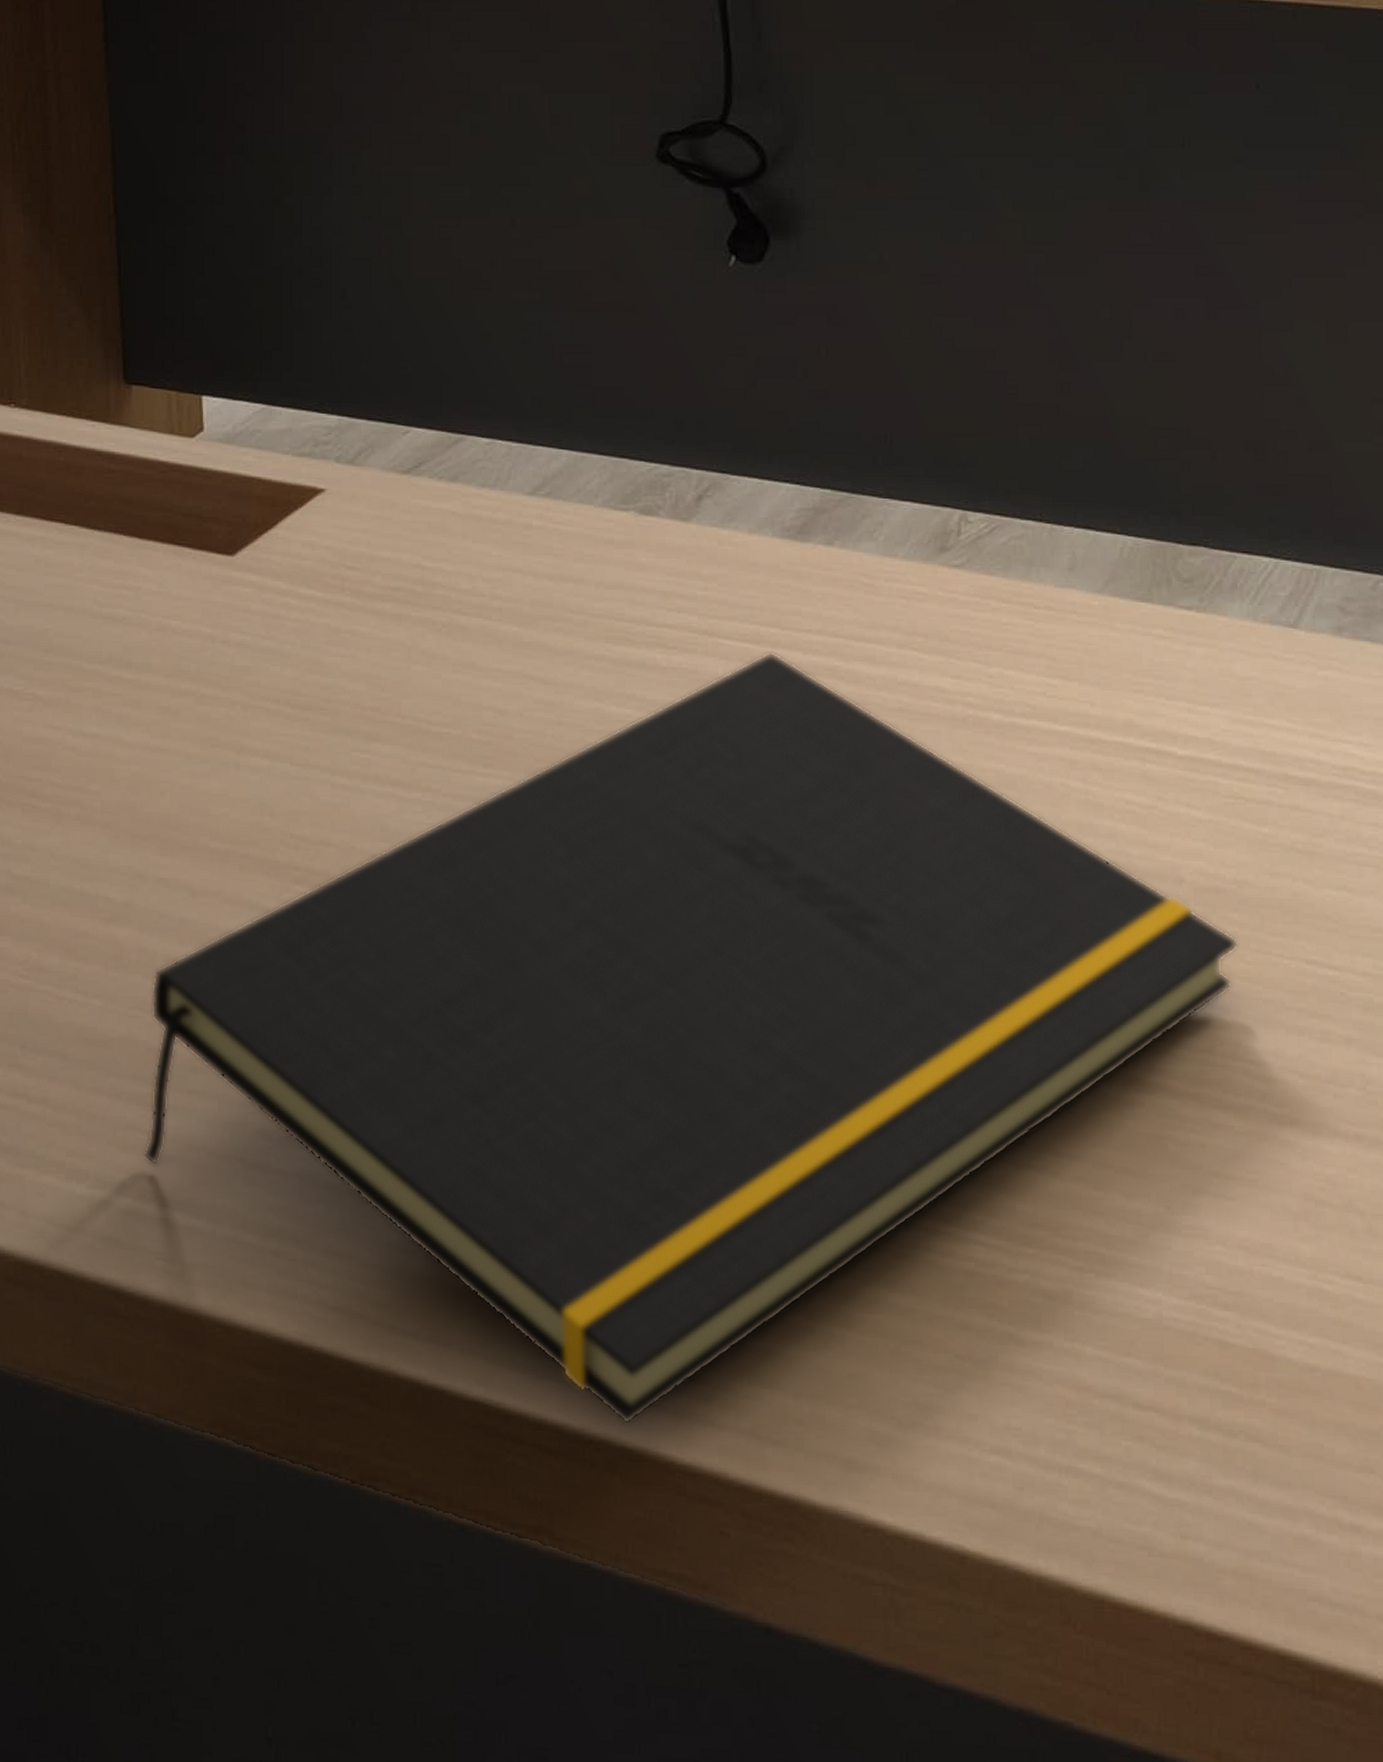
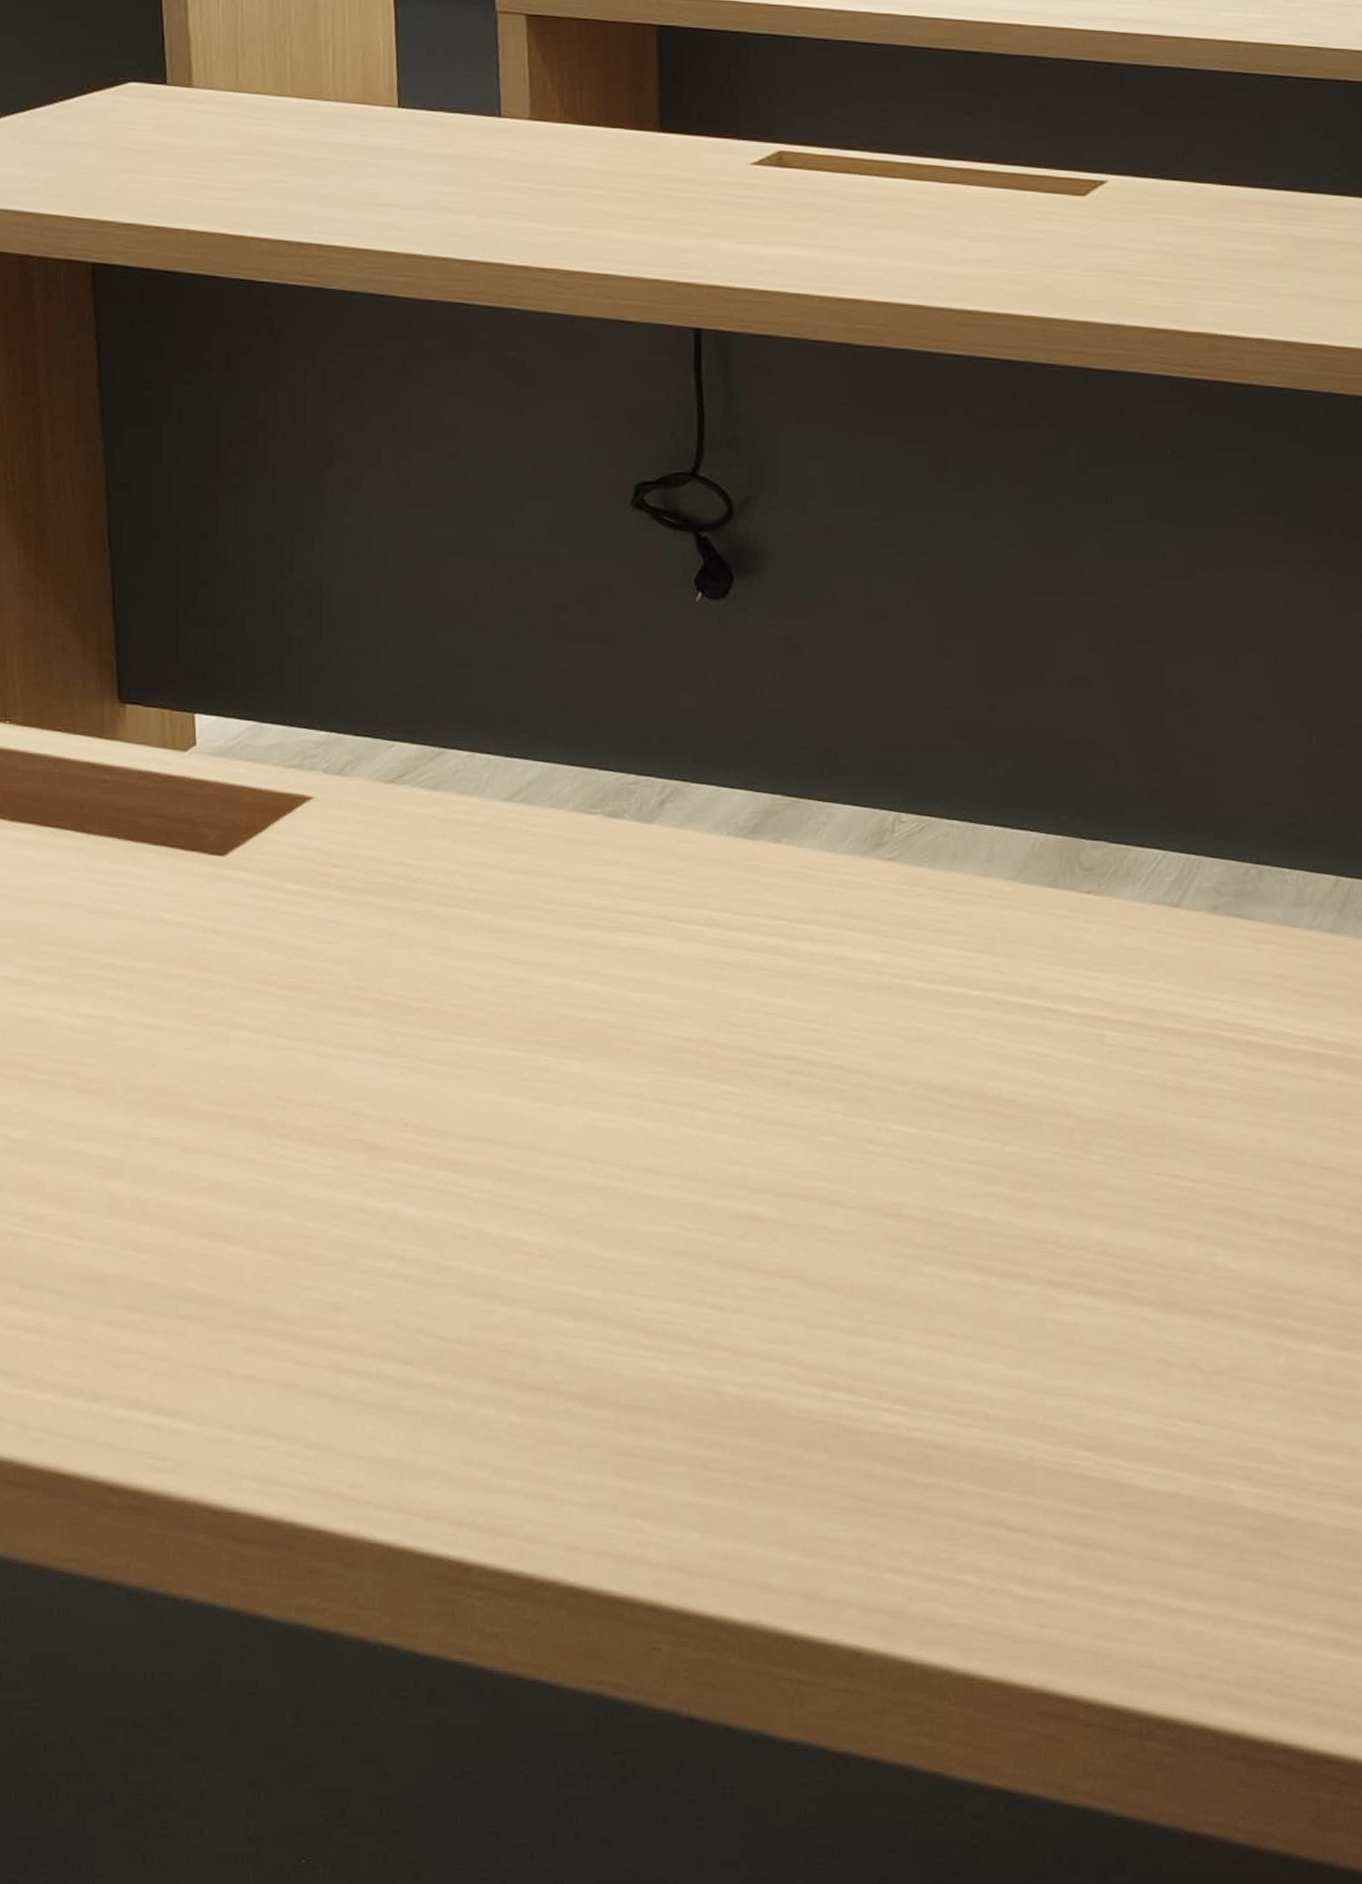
notepad: present [144,652,1238,1425] -> none [137,933,1114,1569]

